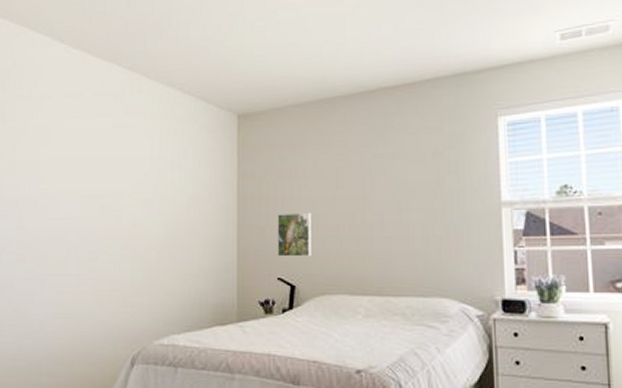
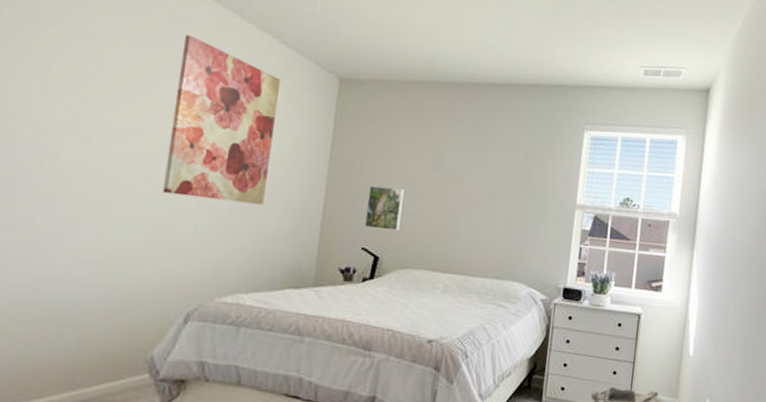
wall art: none [103,103,186,248] -> present [162,34,280,205]

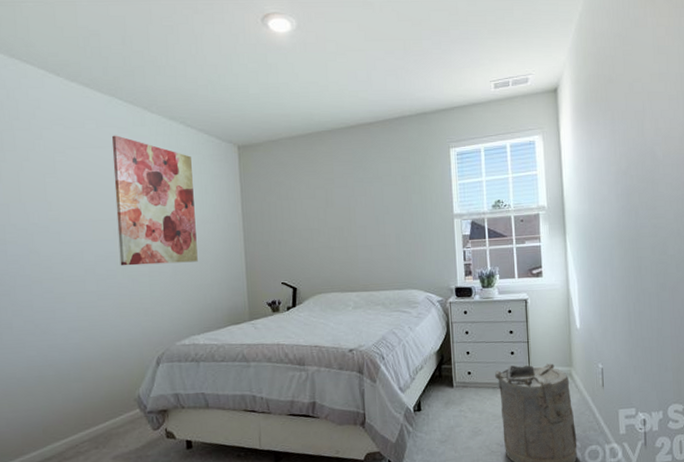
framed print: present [364,185,404,231] -> none [278,228,309,266]

